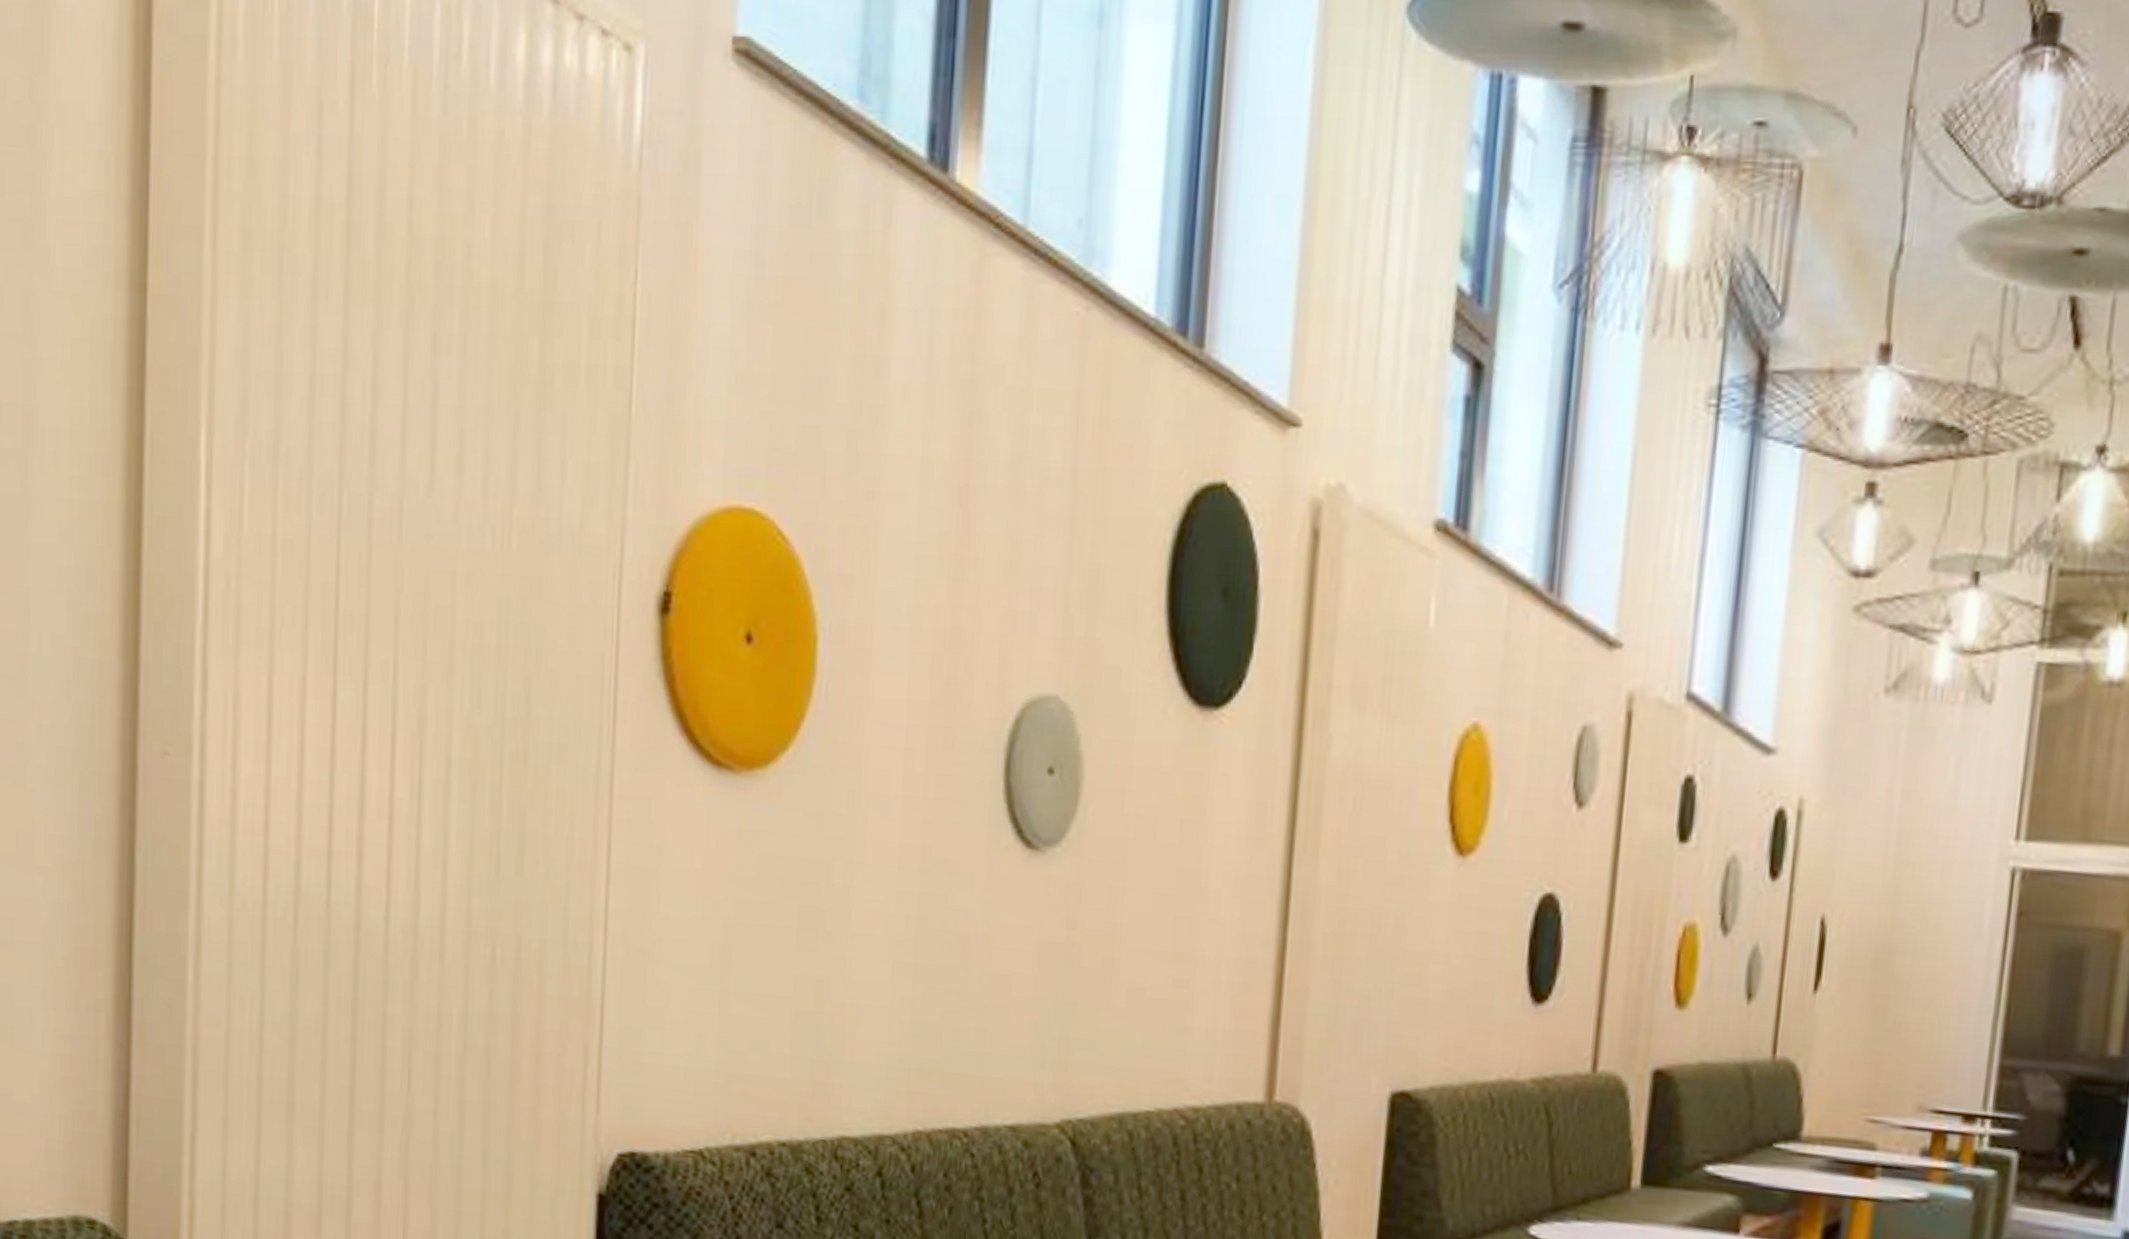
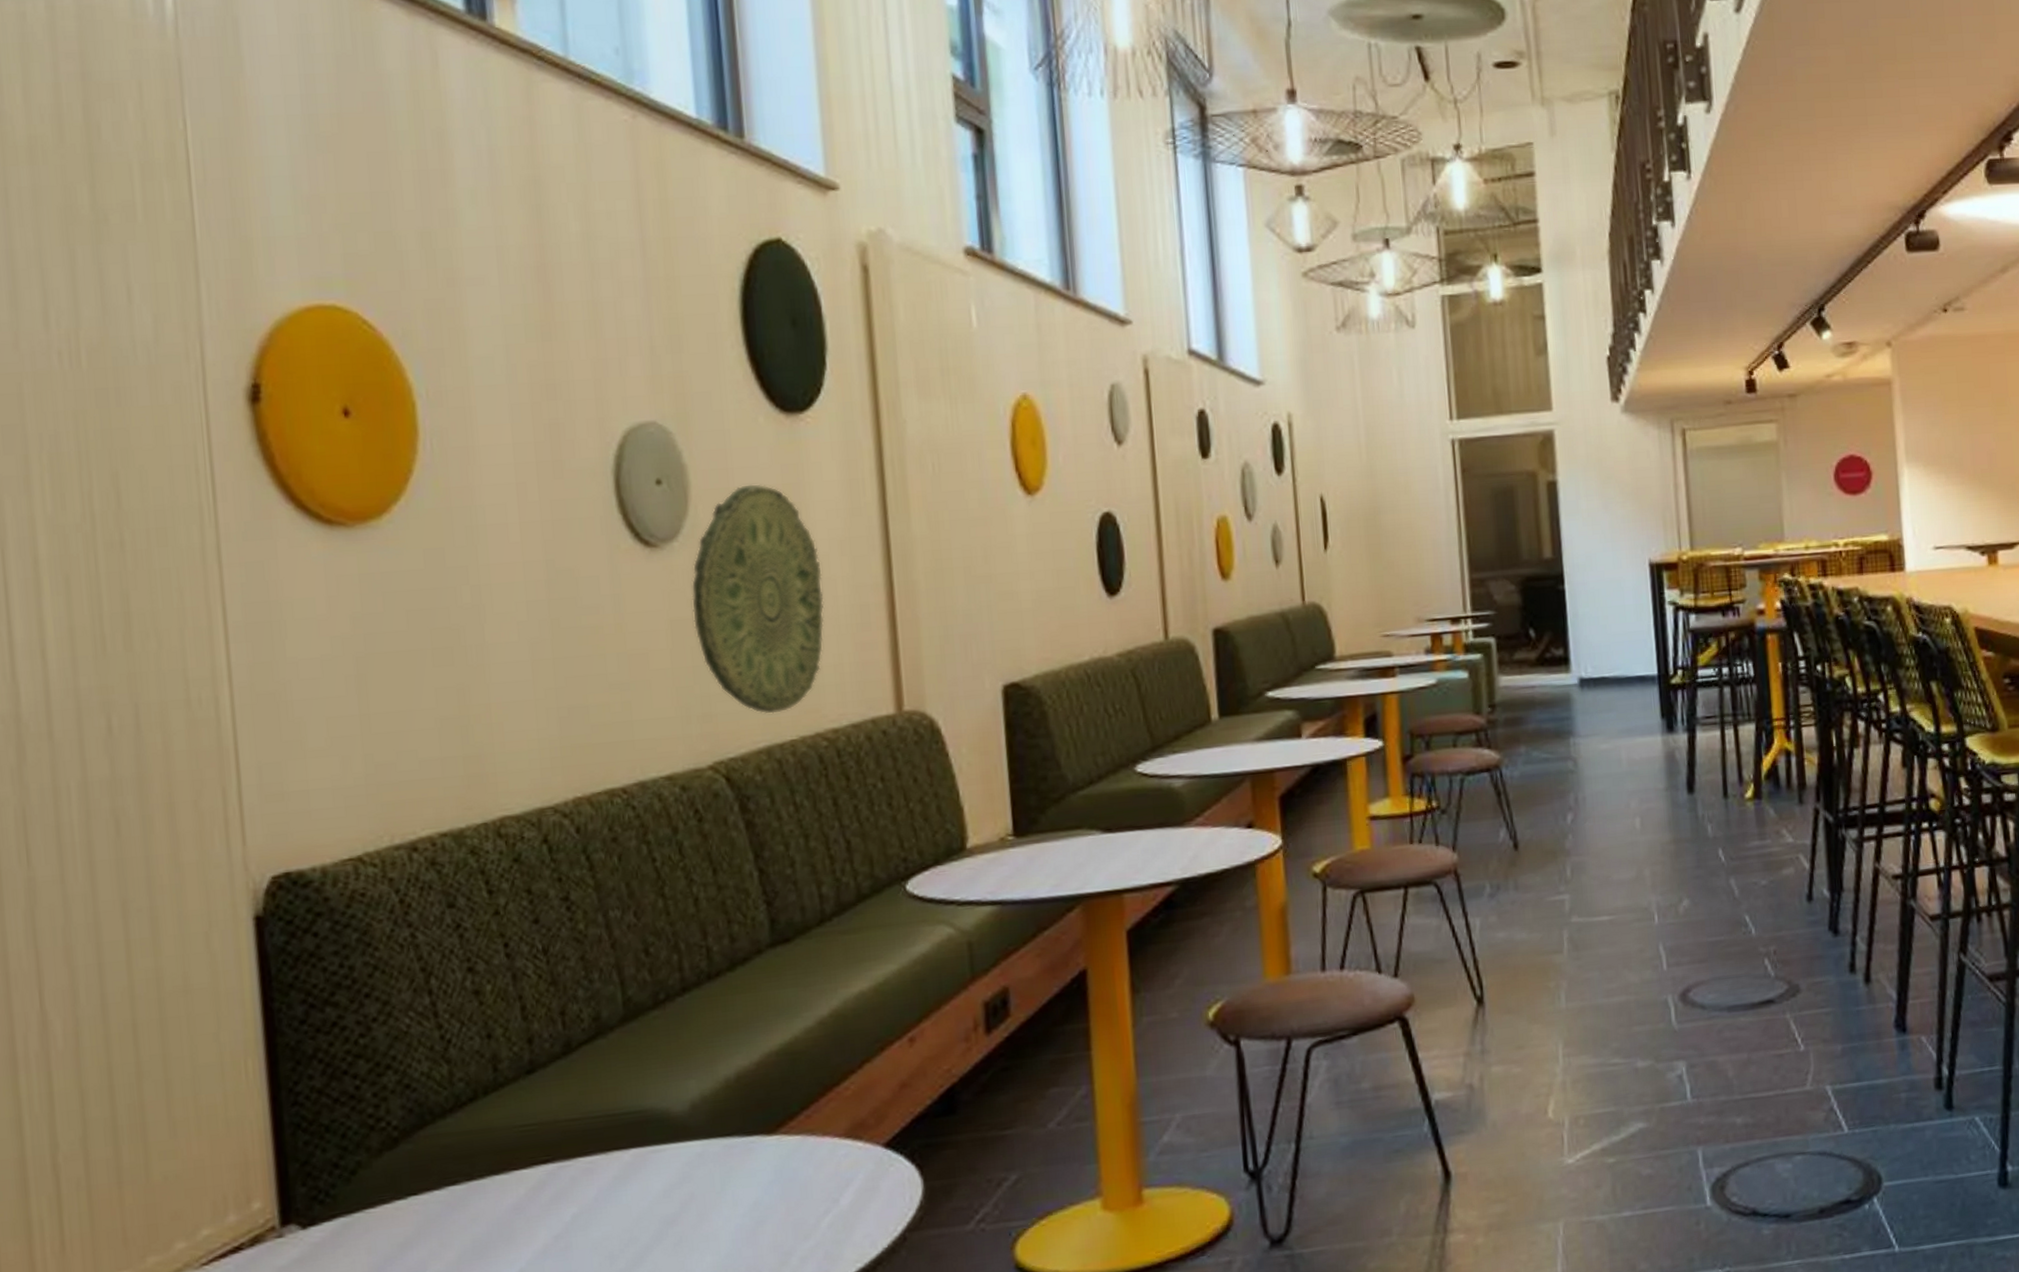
decorative disc: none [1064,790,1210,1076] -> present [692,484,824,714]

